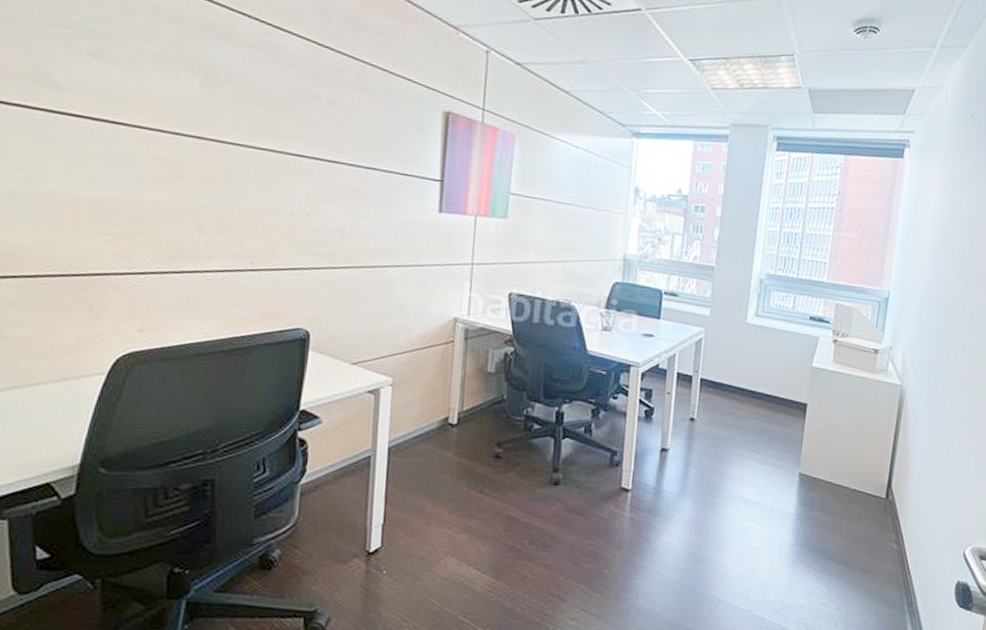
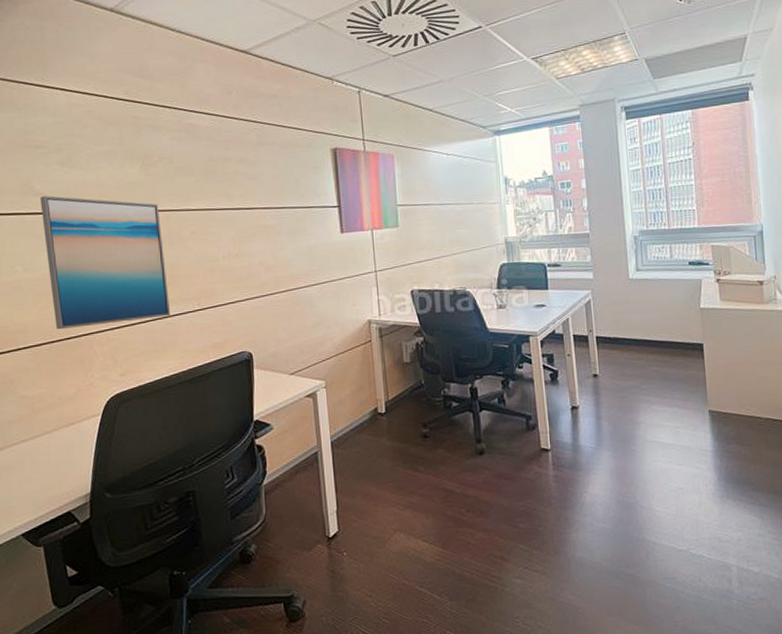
wall art: none [58,90,218,271] -> present [40,196,171,330]

